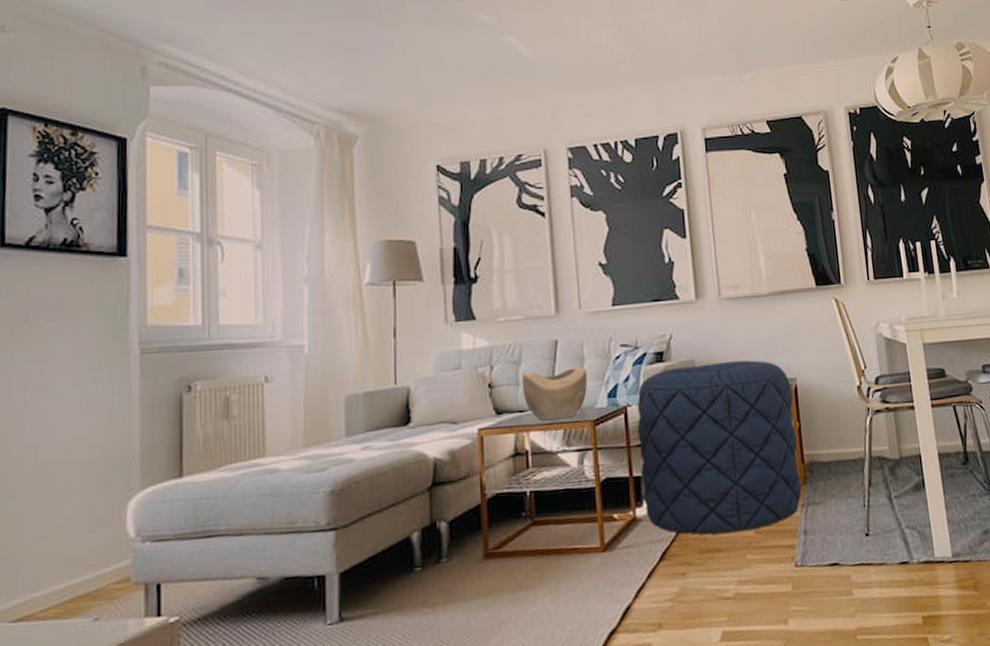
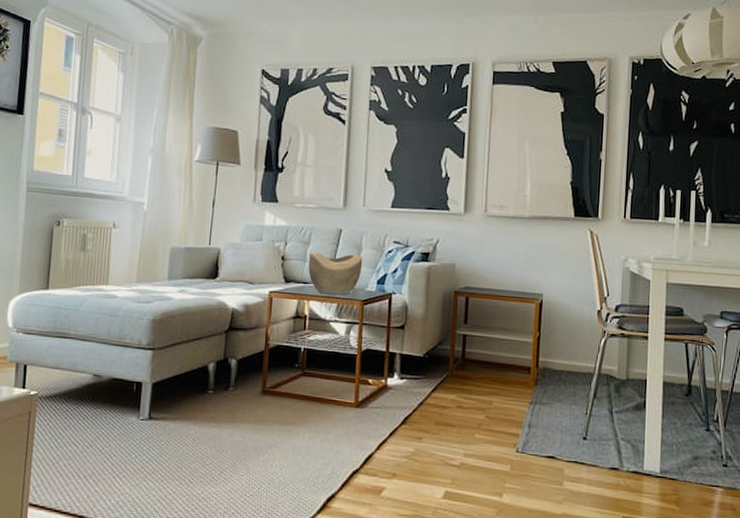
pouf: present [637,360,802,535] -> none [395,268,538,414]

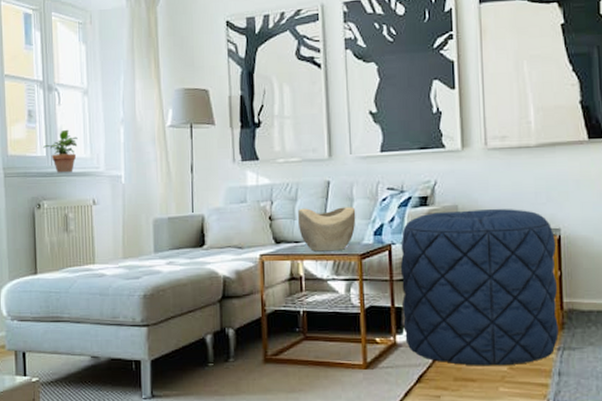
potted plant: none [70,152,105,194] -> present [43,129,78,173]
pouf: none [395,268,538,414] -> present [401,209,559,366]

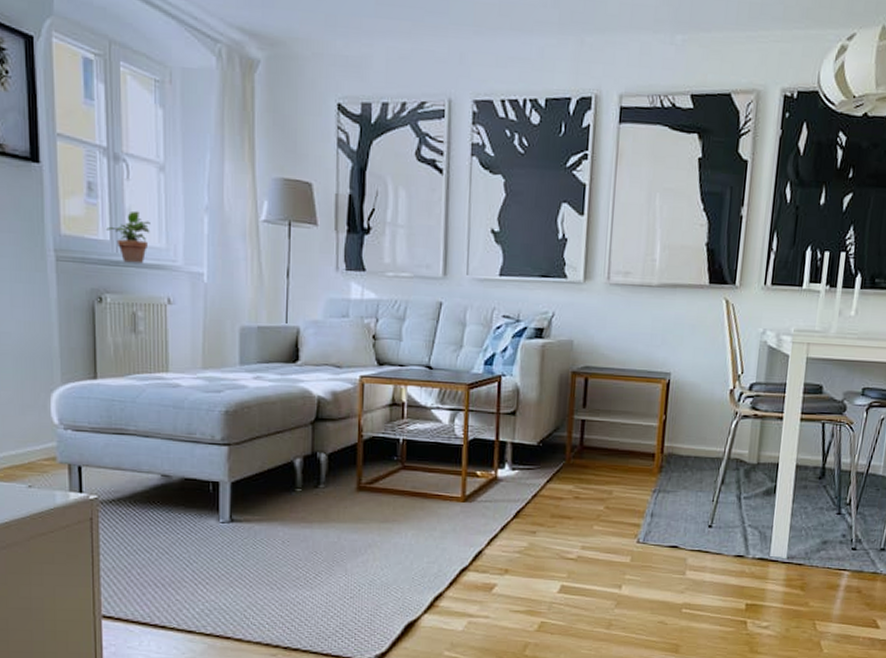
decorative bowl: present [298,207,356,252] -> none [405,329,468,379]
pouf: present [401,209,559,366] -> none [506,346,665,505]

